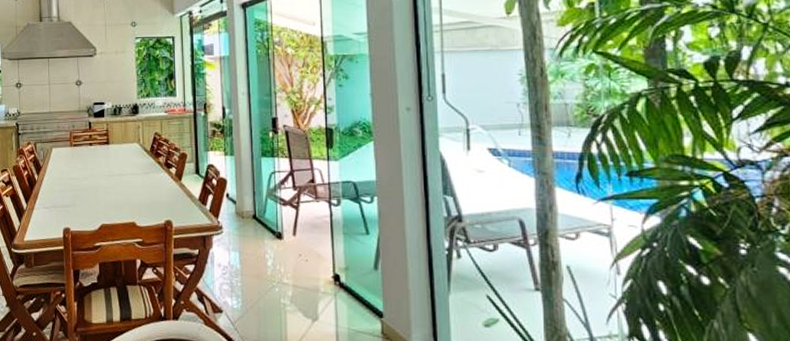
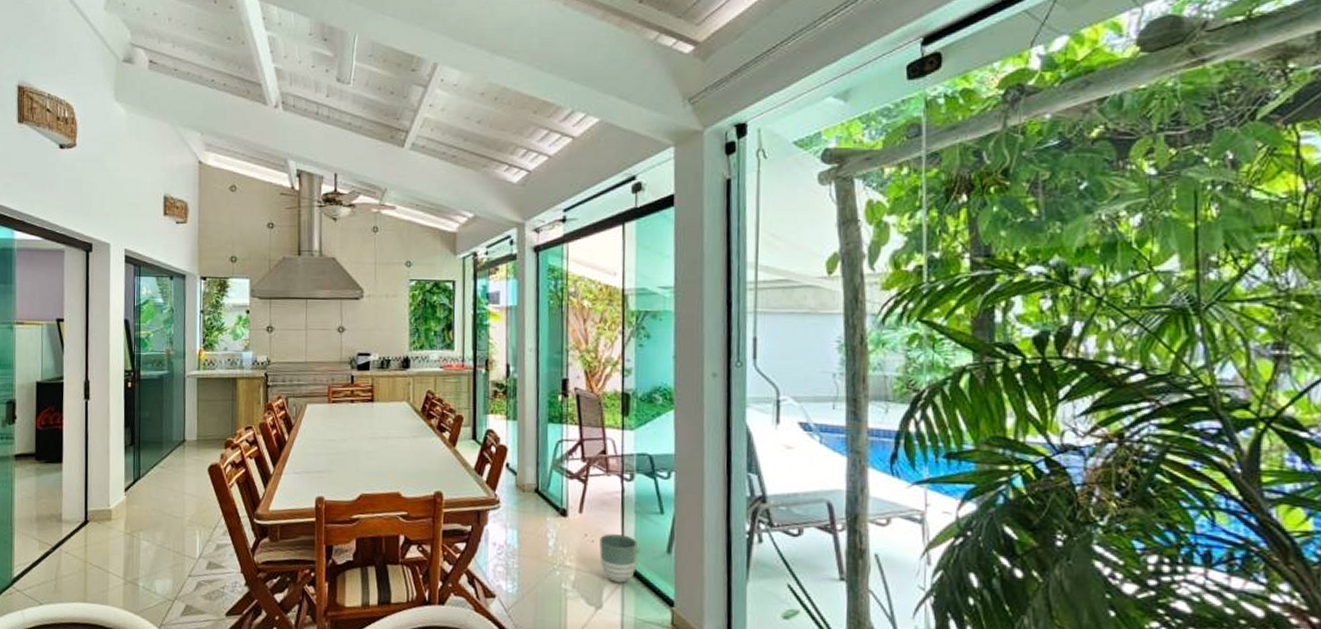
planter: none [313,253,347,297] -> present [599,534,638,583]

